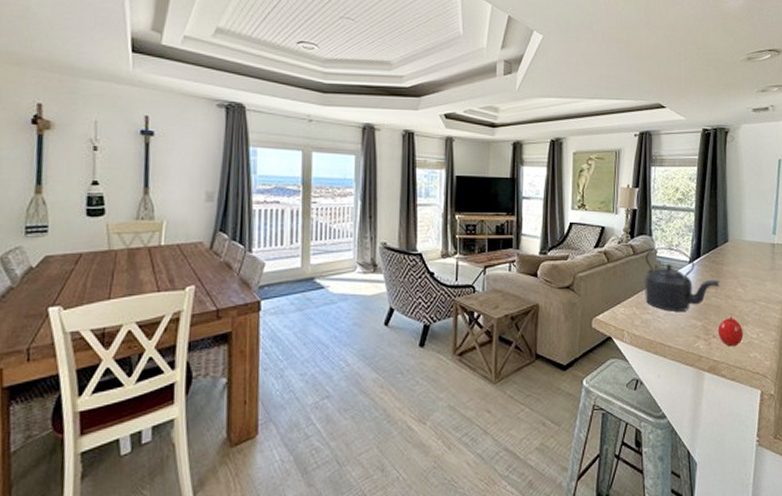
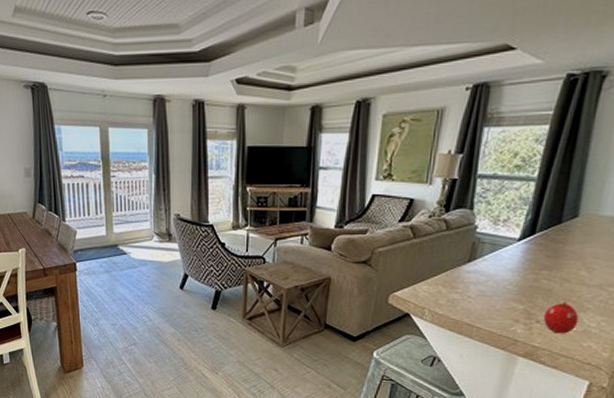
kettle: present [644,247,720,311] -> none [455,222,558,293]

